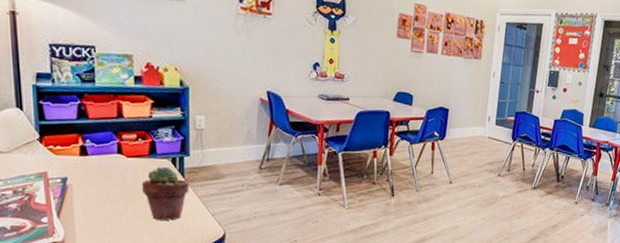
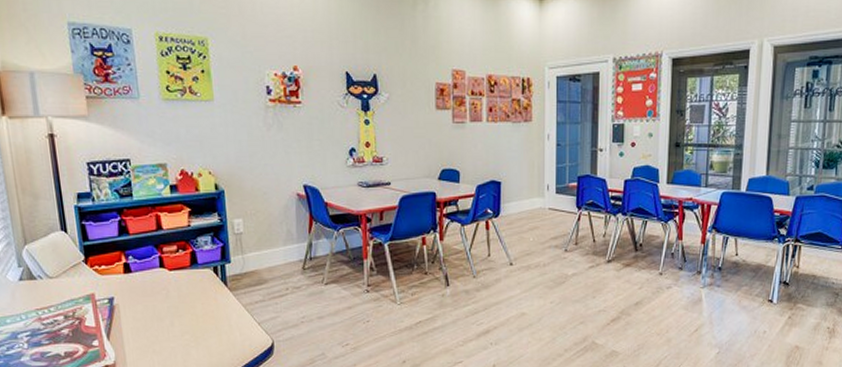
potted succulent: present [142,166,189,221] -> none [186,276,233,335]

